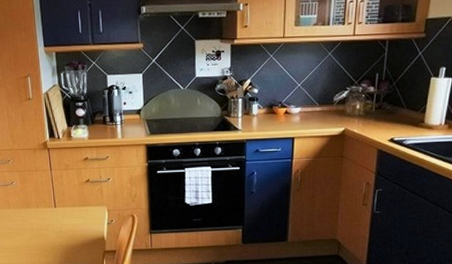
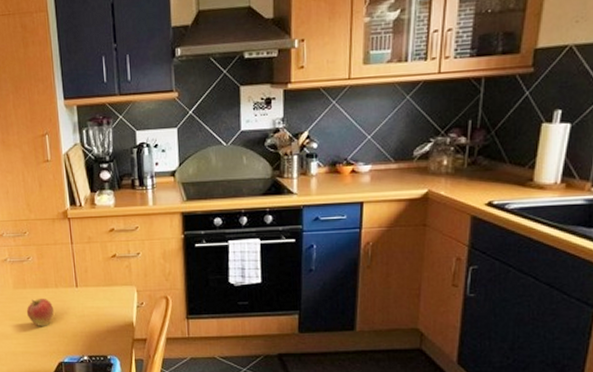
fruit: none [10,217,35,241] -> present [26,299,54,326]

